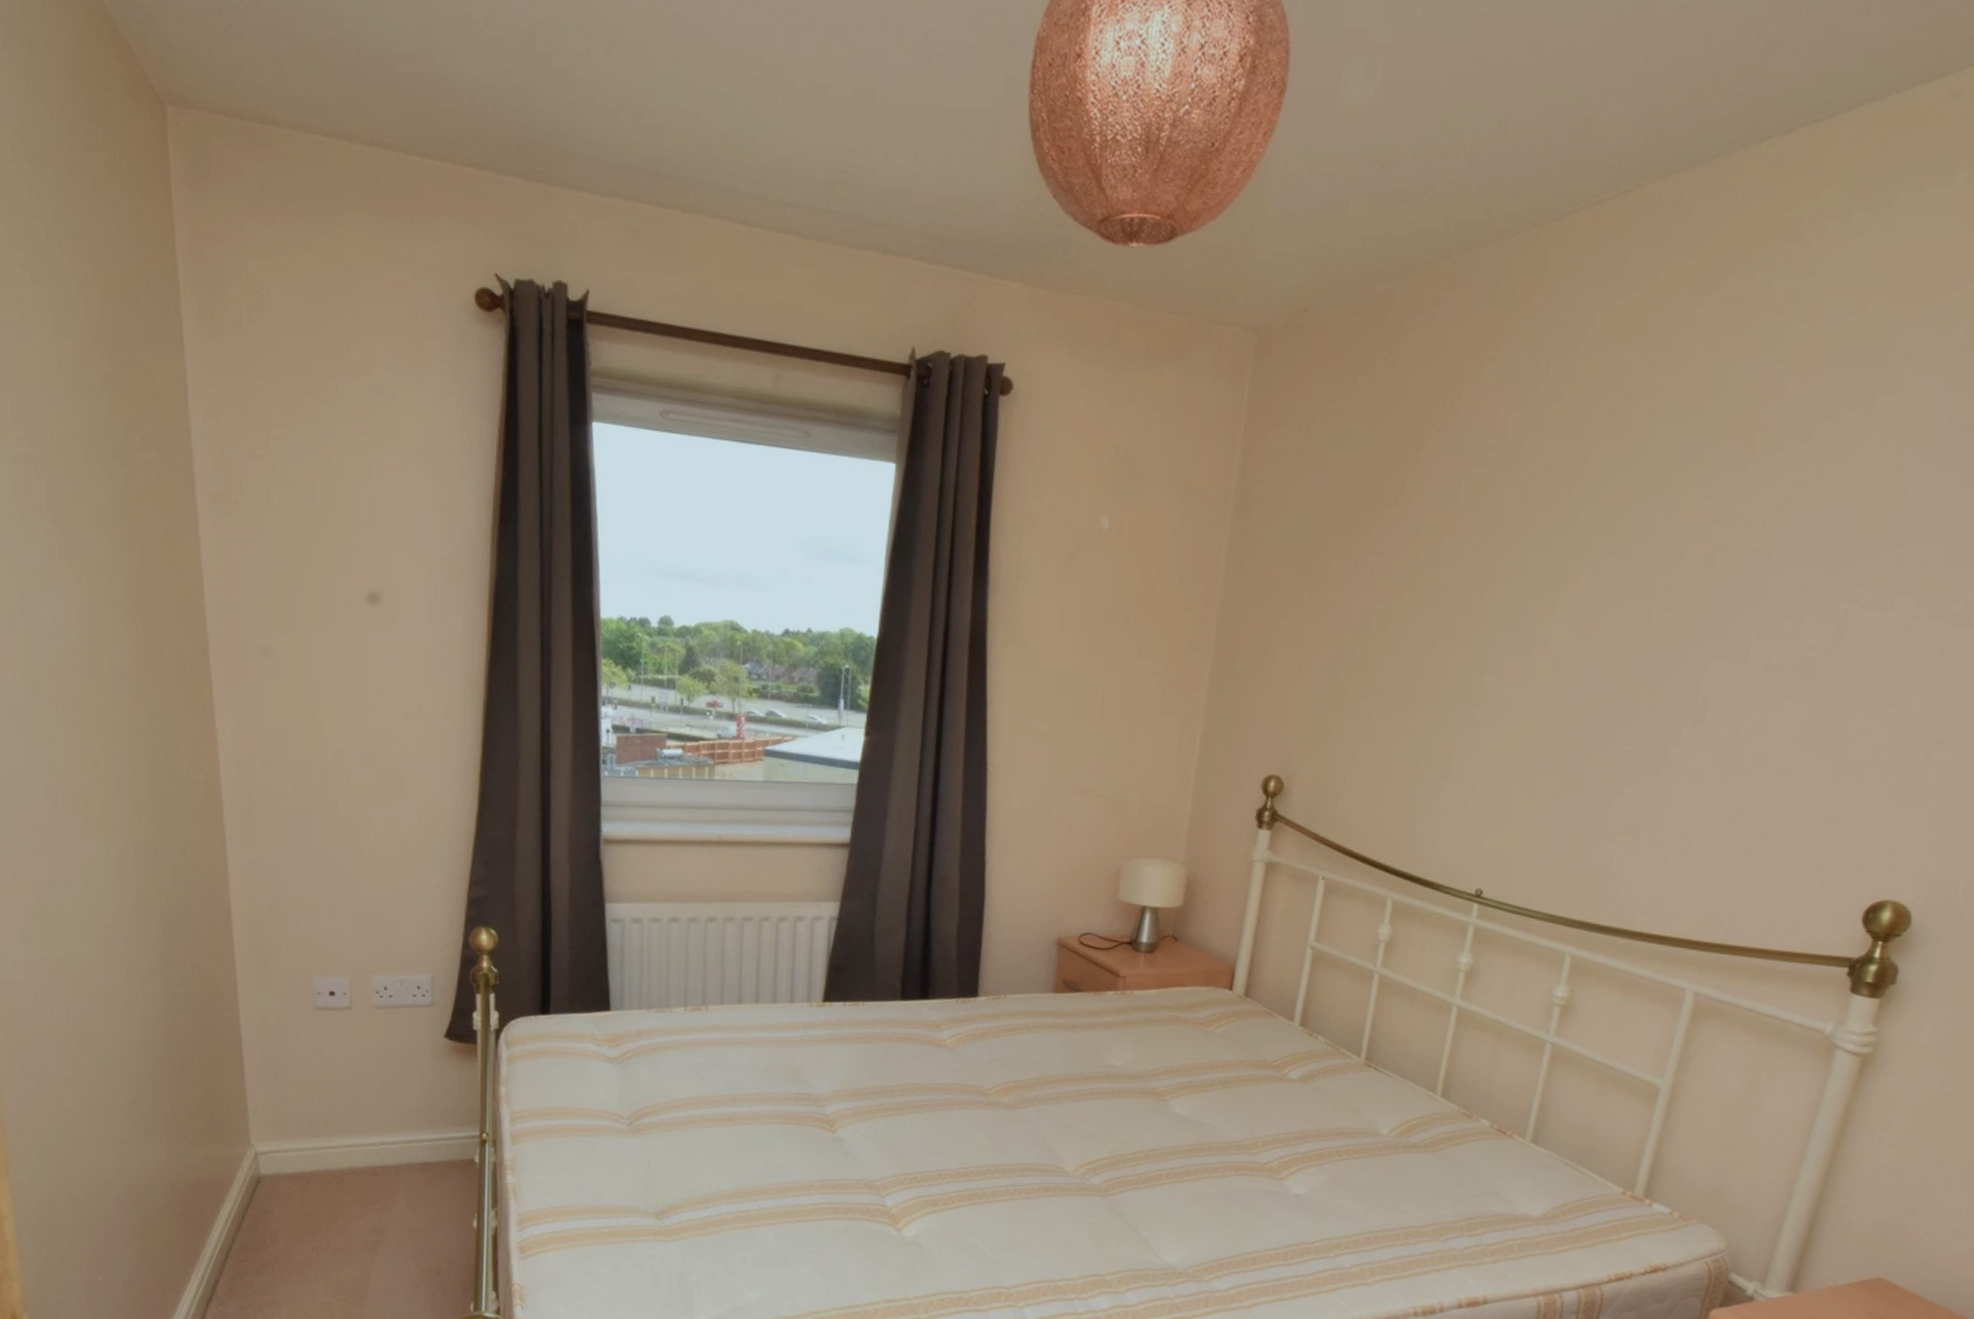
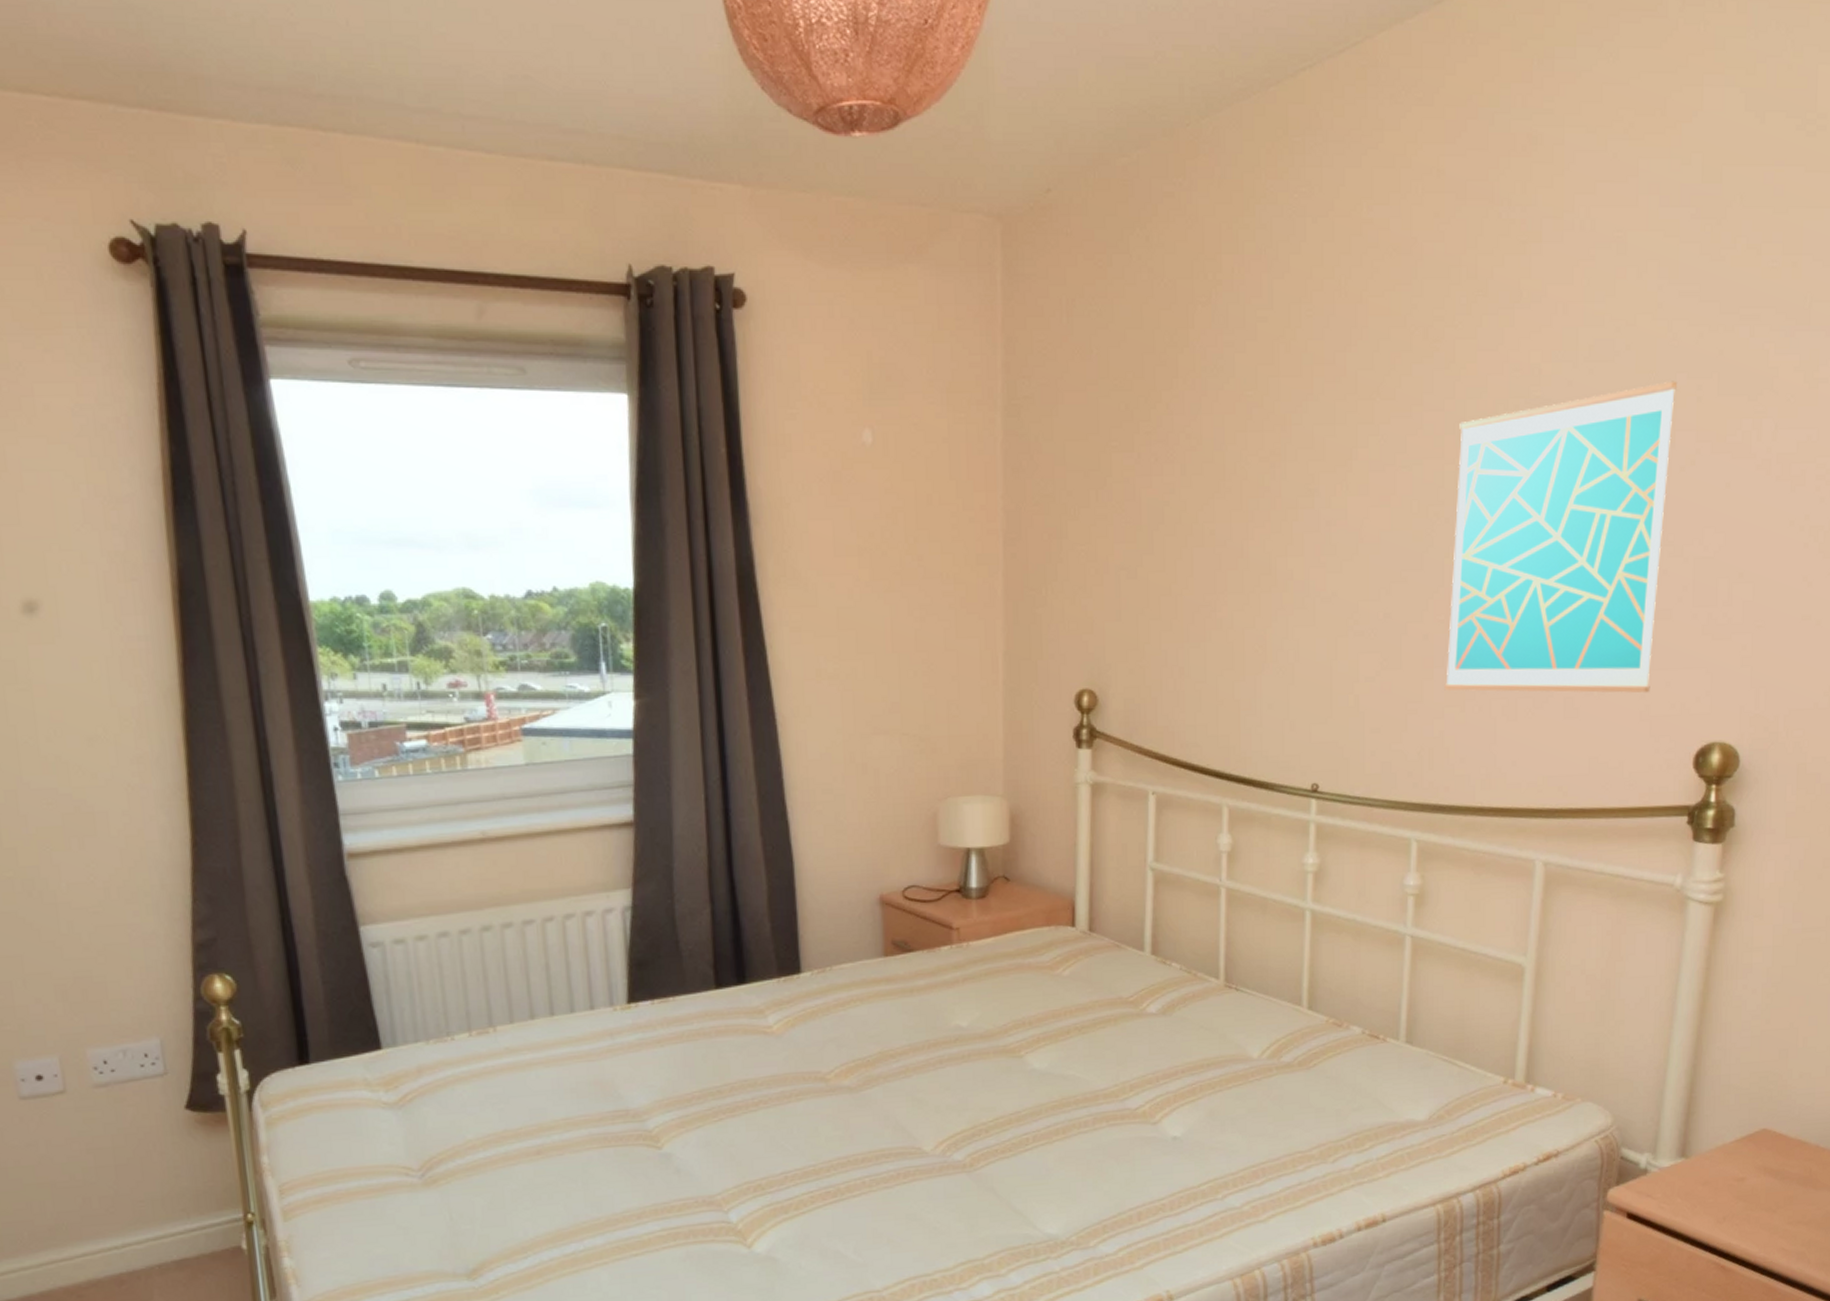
wall art: none [1620,545,1905,845] -> present [1444,381,1678,694]

